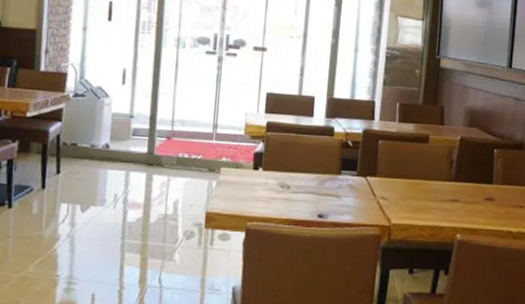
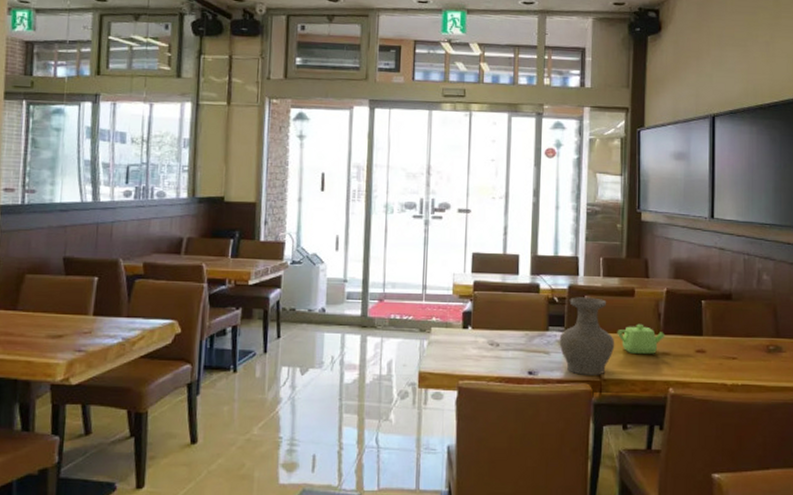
vase: none [350,141,407,220] -> present [559,297,615,375]
teapot: none [409,170,457,201] -> present [617,323,666,354]

